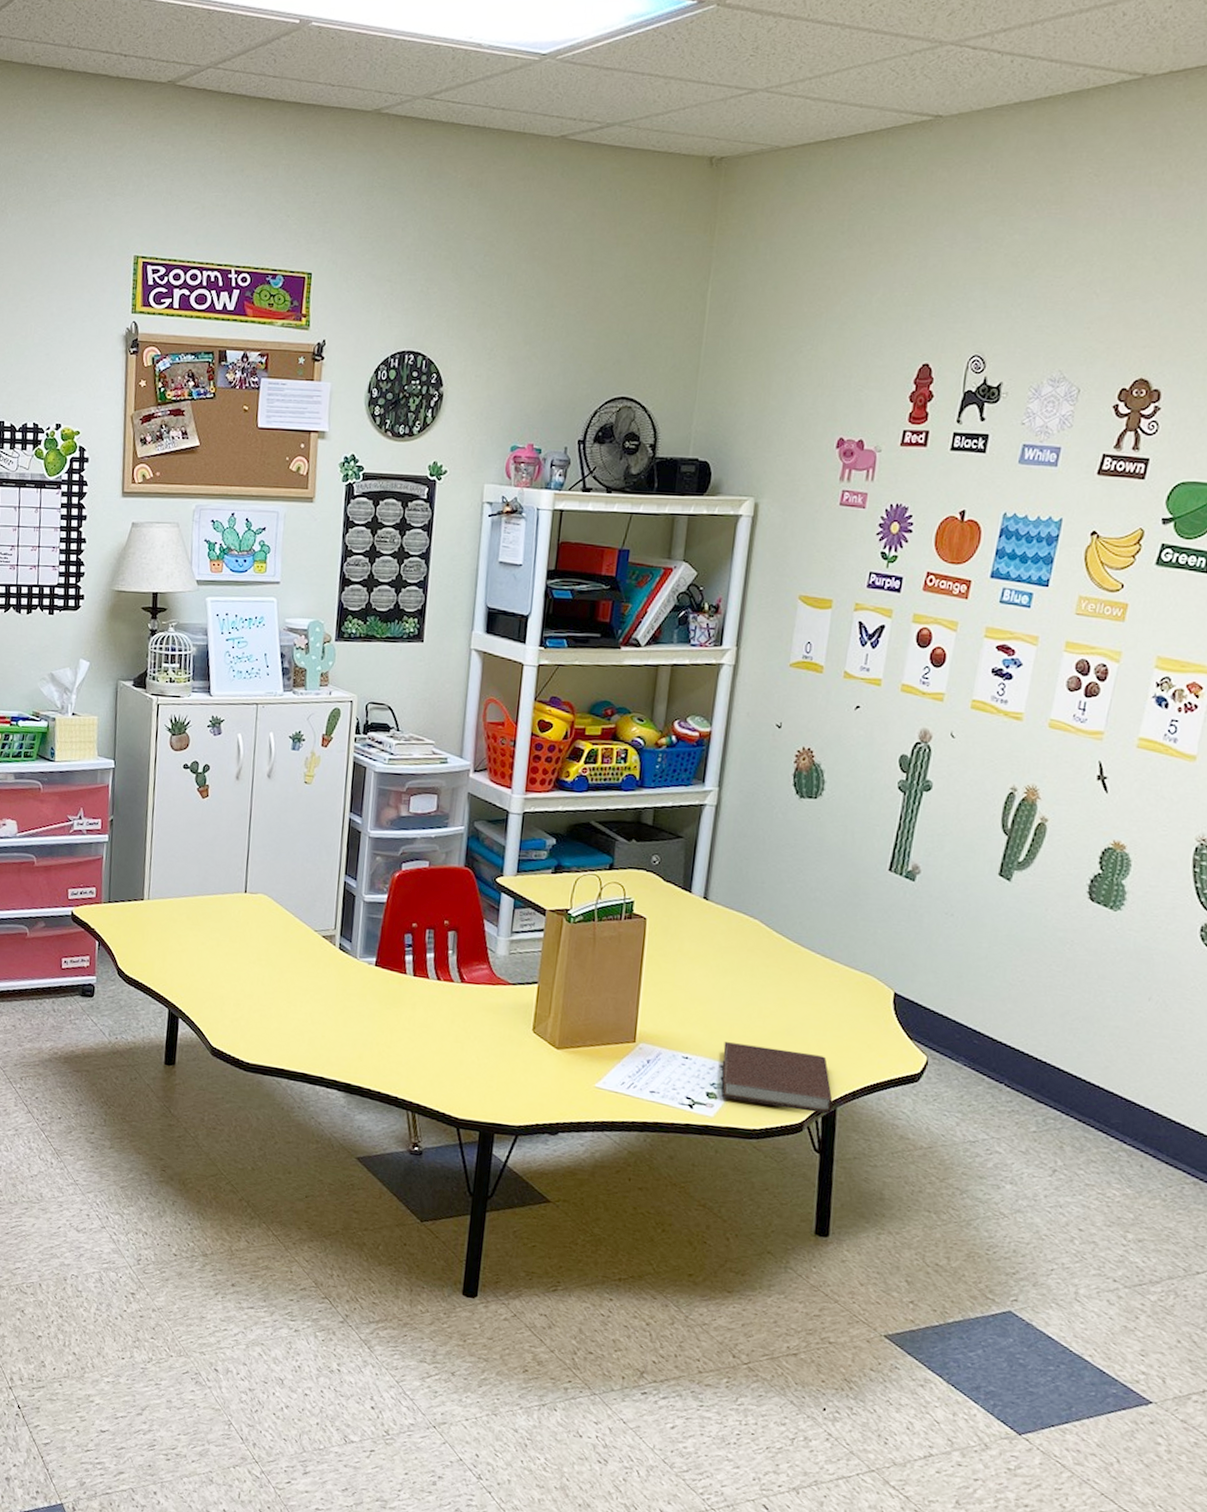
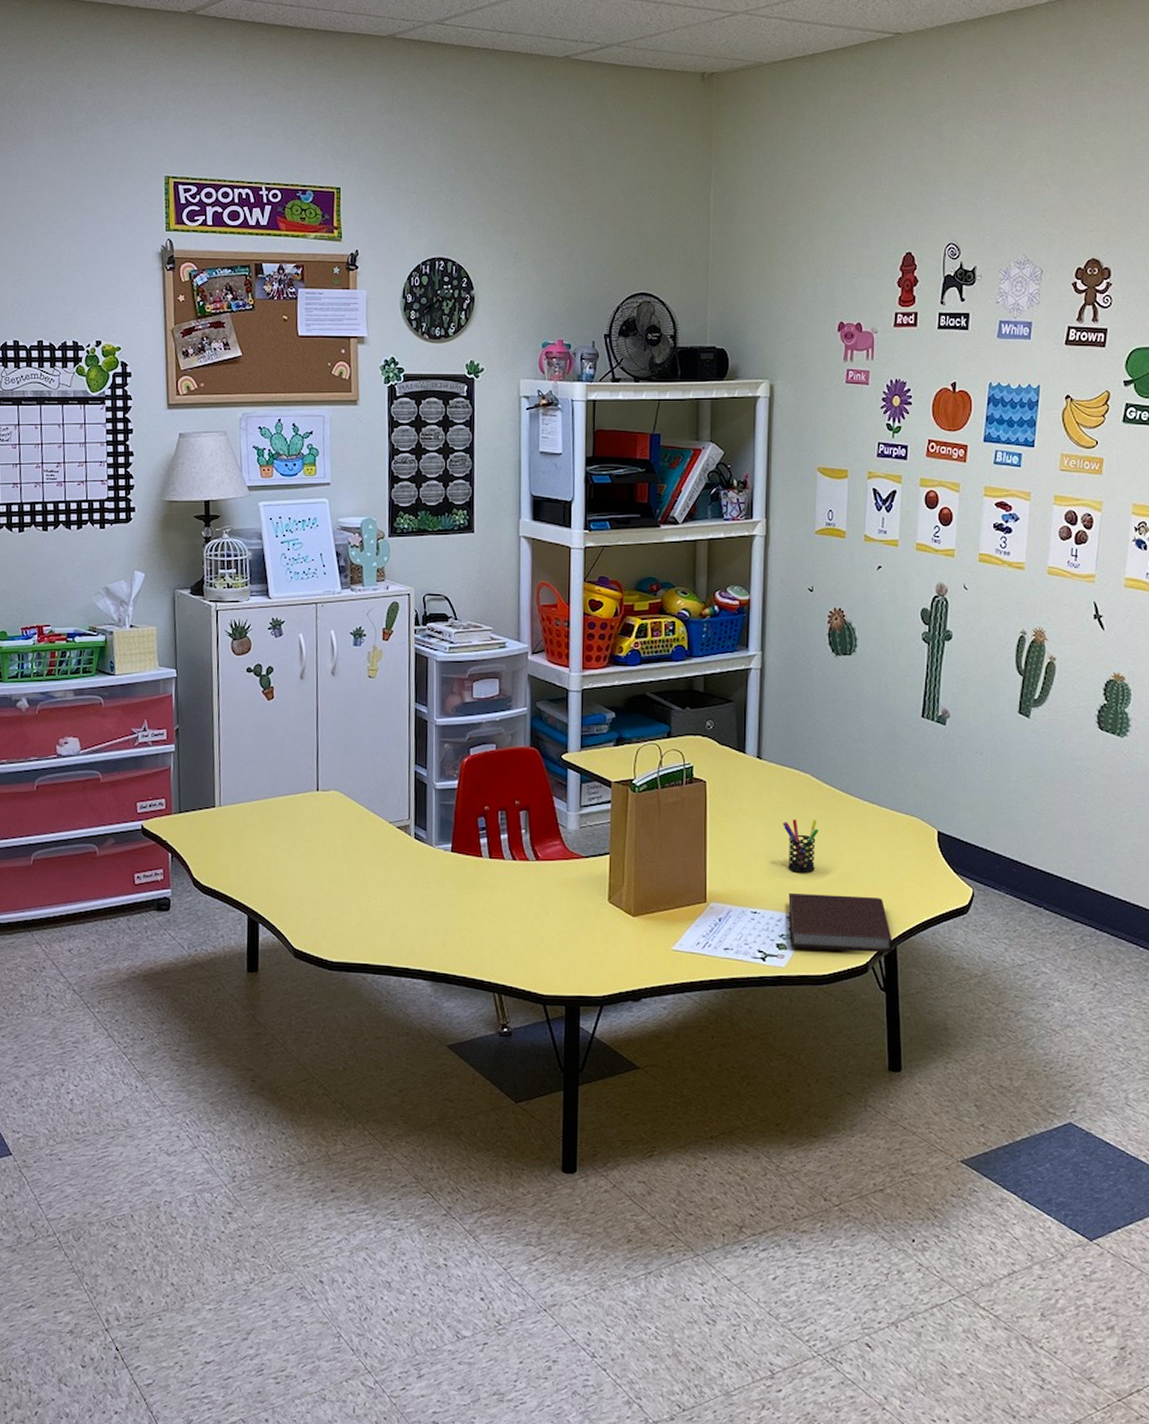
pen holder: none [724,966,763,1023] -> present [783,819,818,873]

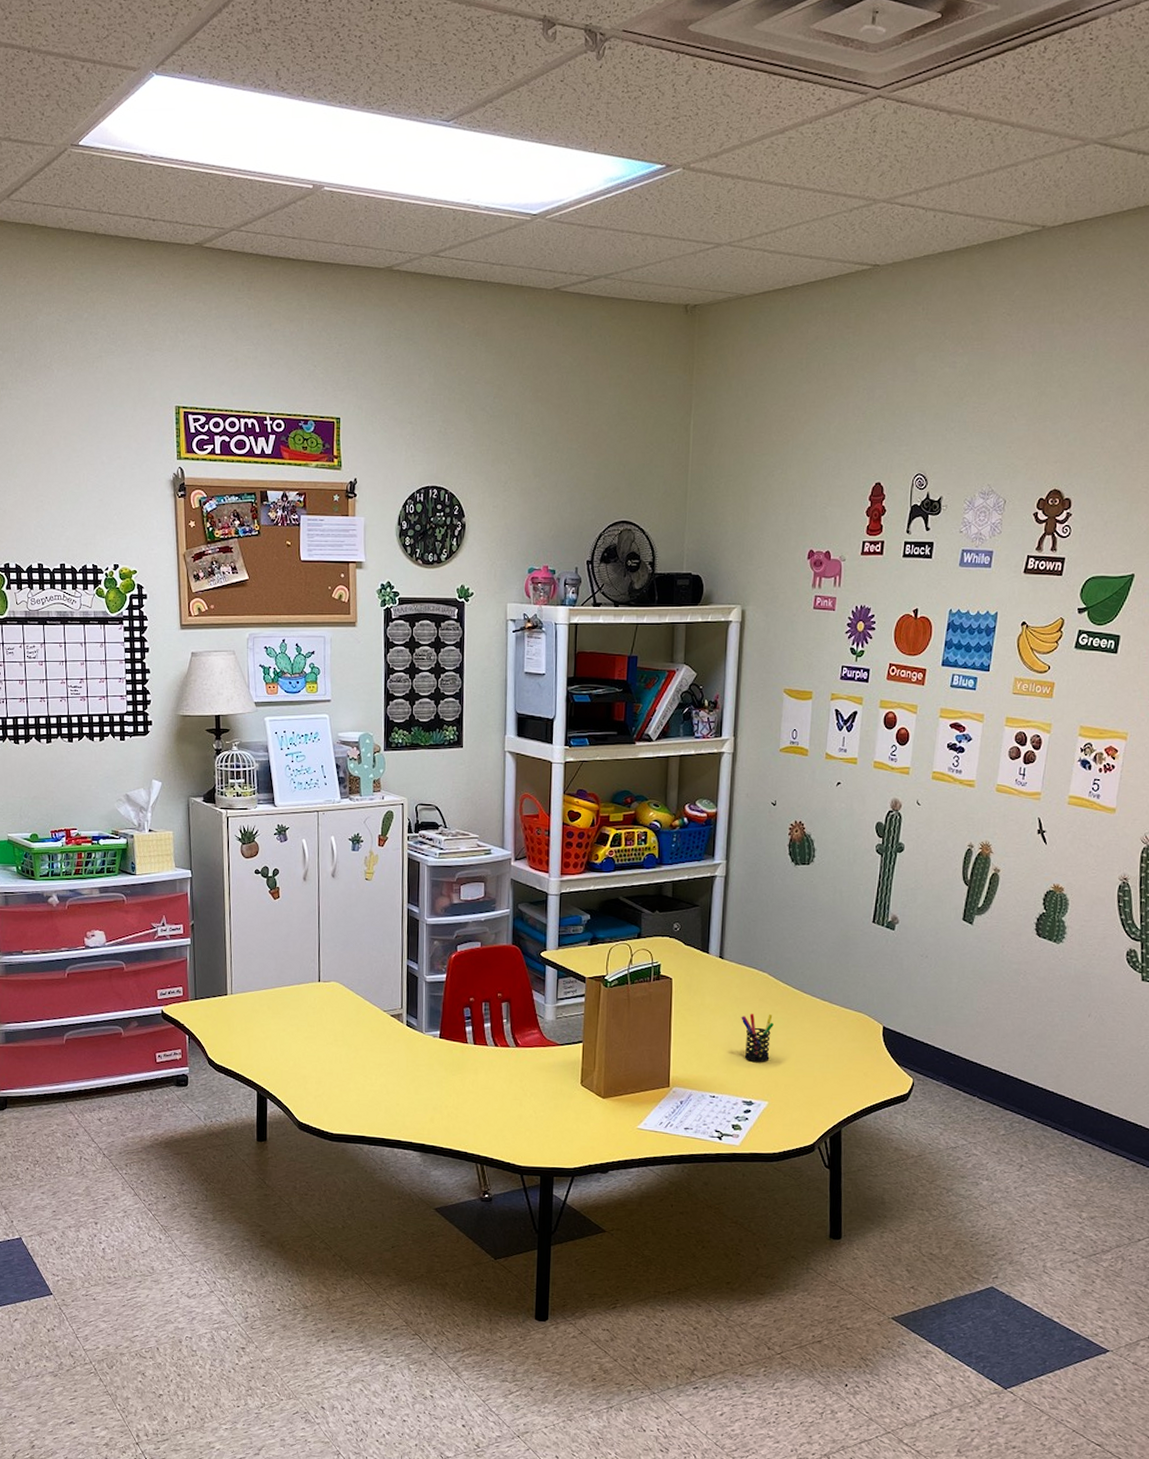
notebook: present [788,893,892,953] -> none [743,1080,838,1135]

